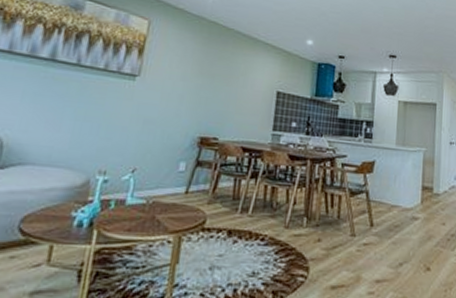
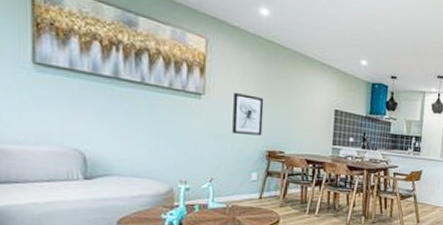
wall art: none [164,74,202,120] -> present [232,93,264,136]

